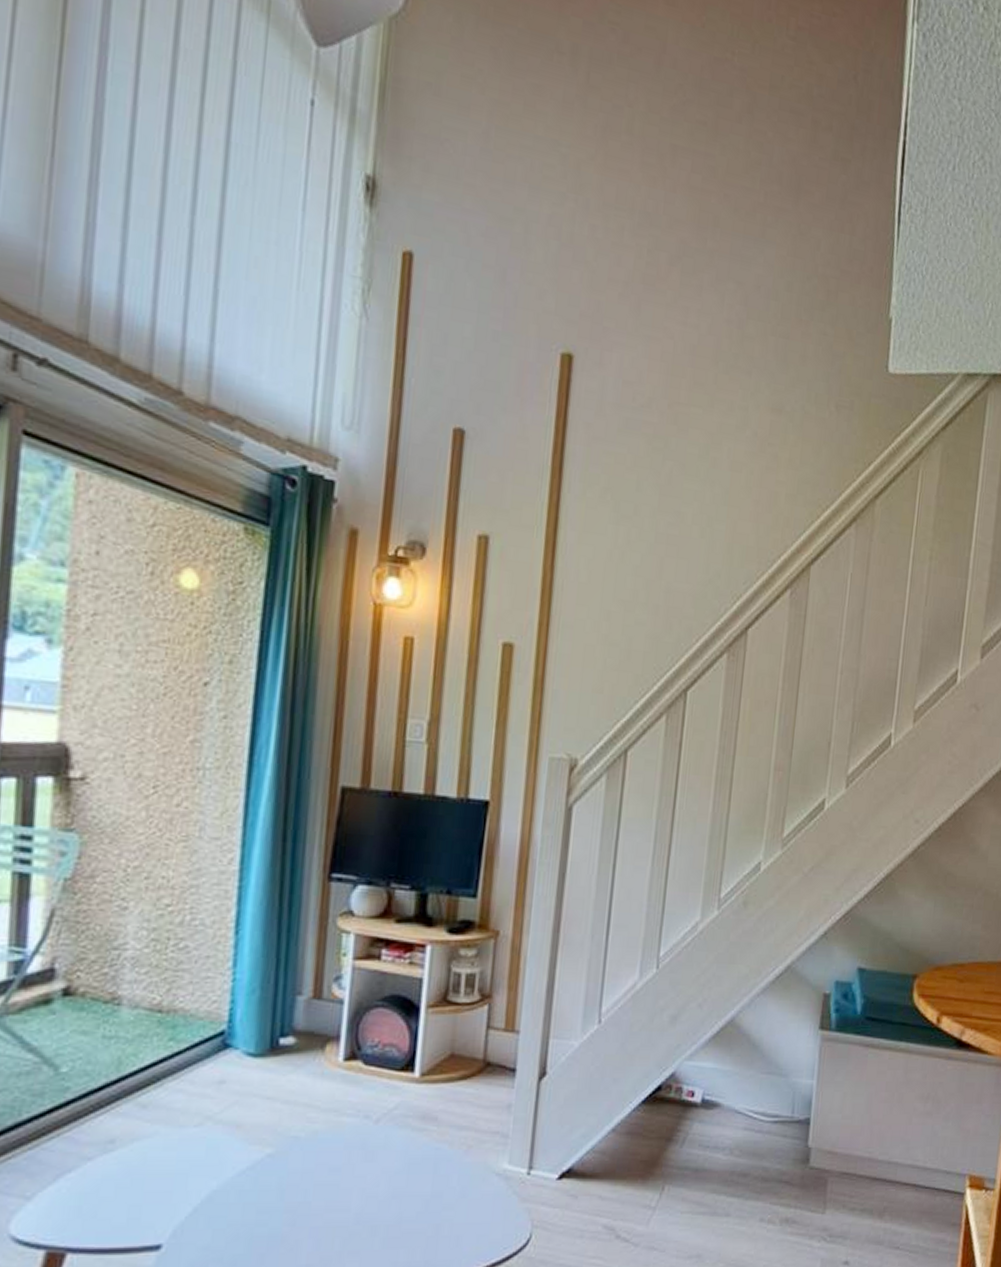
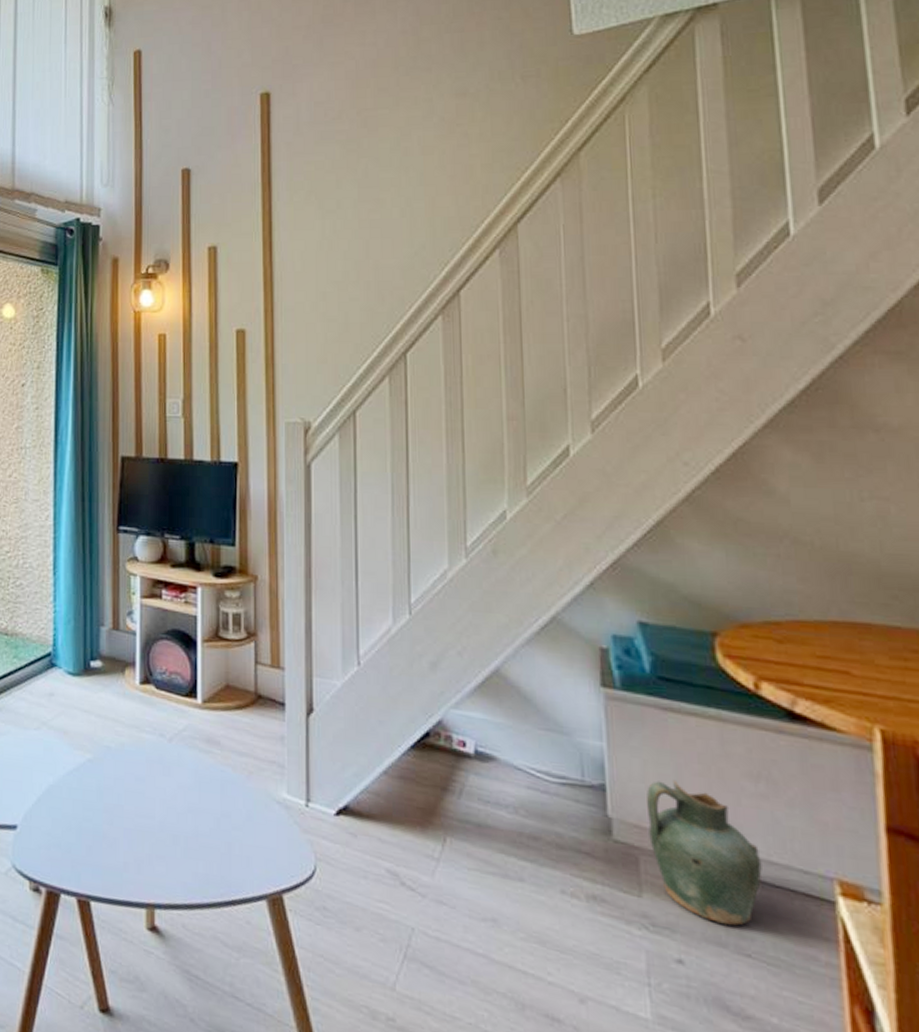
ceramic jug: none [838,1107,919,1225] -> present [647,779,762,926]

